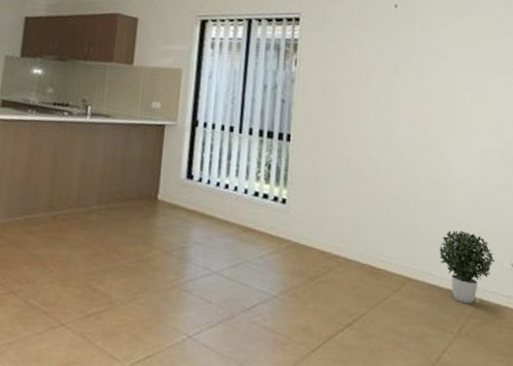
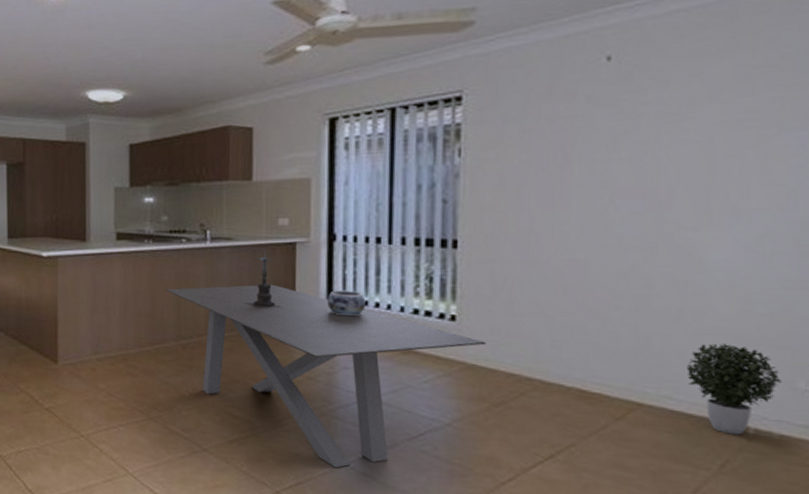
dining table: none [44,159,307,341] -> present [166,284,486,468]
candle holder: none [115,130,148,185] -> present [244,251,282,309]
decorative bowl: none [186,171,218,196] -> present [326,290,366,317]

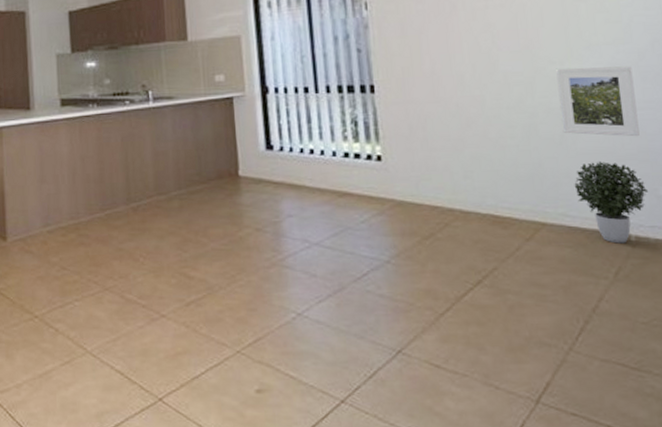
dining table: present [166,284,486,468] -> none [114,139,410,319]
candle holder: present [244,251,282,309] -> none [190,108,226,164]
decorative bowl: present [326,290,366,317] -> none [266,140,302,165]
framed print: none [682,235,789,320] -> present [556,66,640,137]

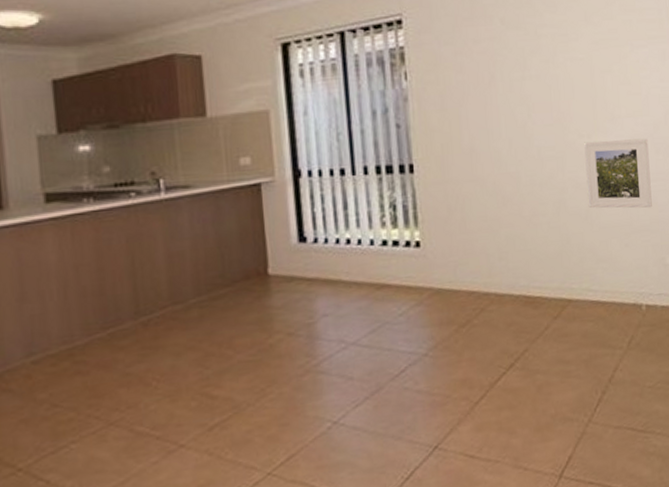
potted plant: present [574,160,649,244] -> none [597,233,658,314]

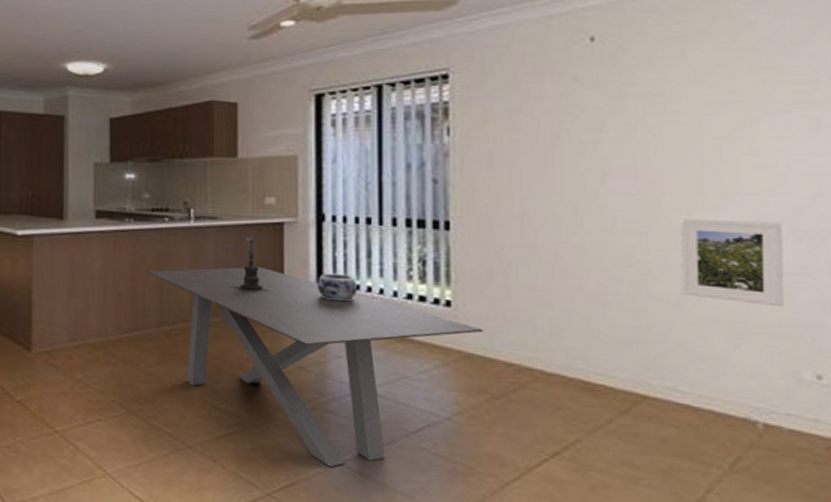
dining table: none [117,233,448,429] -> present [148,266,483,467]
candle holder: none [211,197,254,264] -> present [230,232,271,293]
decorative bowl: none [298,229,338,259] -> present [316,273,357,302]

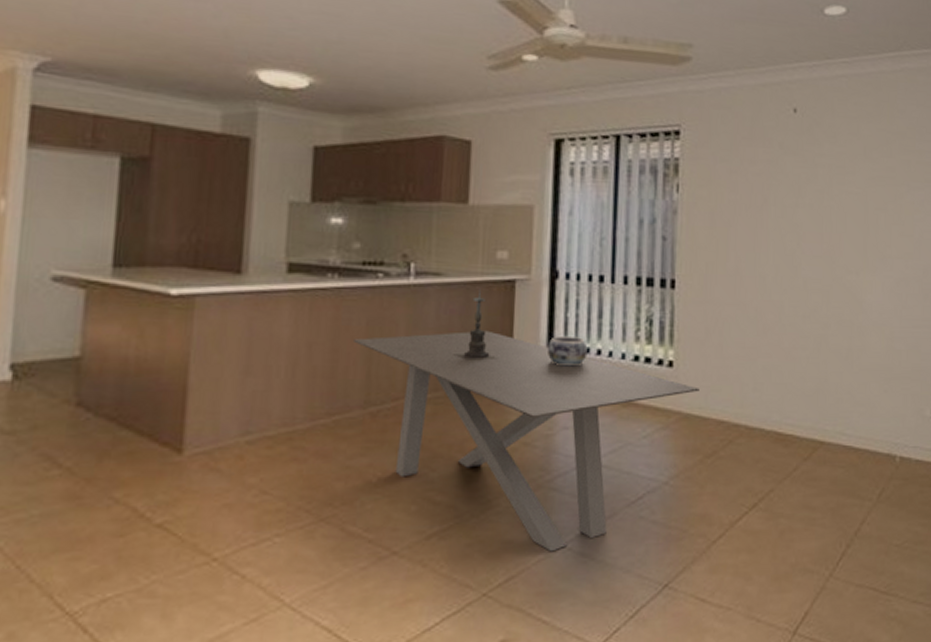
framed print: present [681,218,783,307] -> none [850,278,916,355]

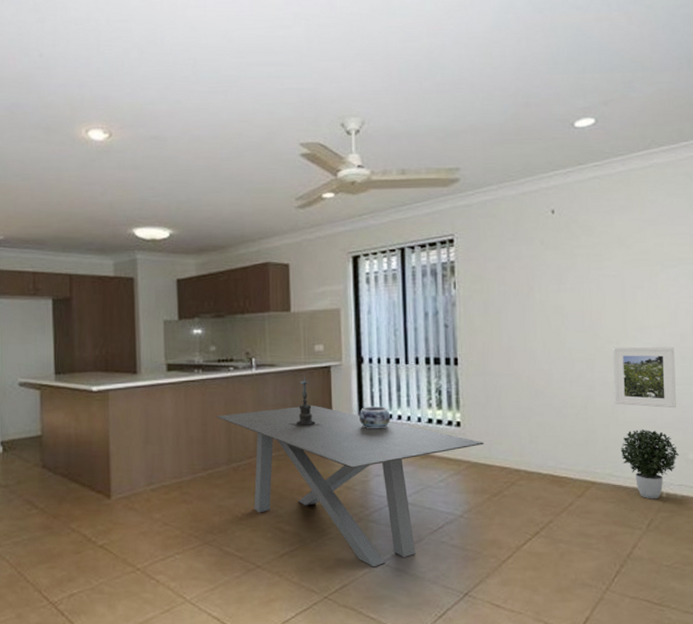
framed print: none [850,278,916,355] -> present [613,346,676,409]
potted plant: none [854,378,916,464] -> present [620,428,680,499]

